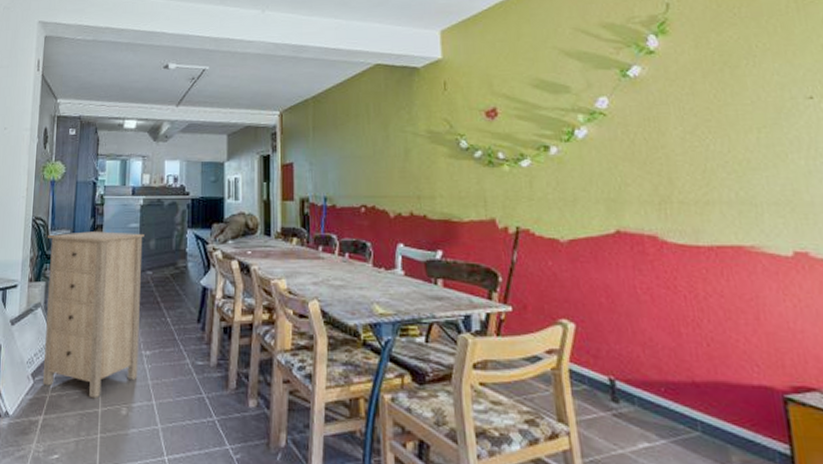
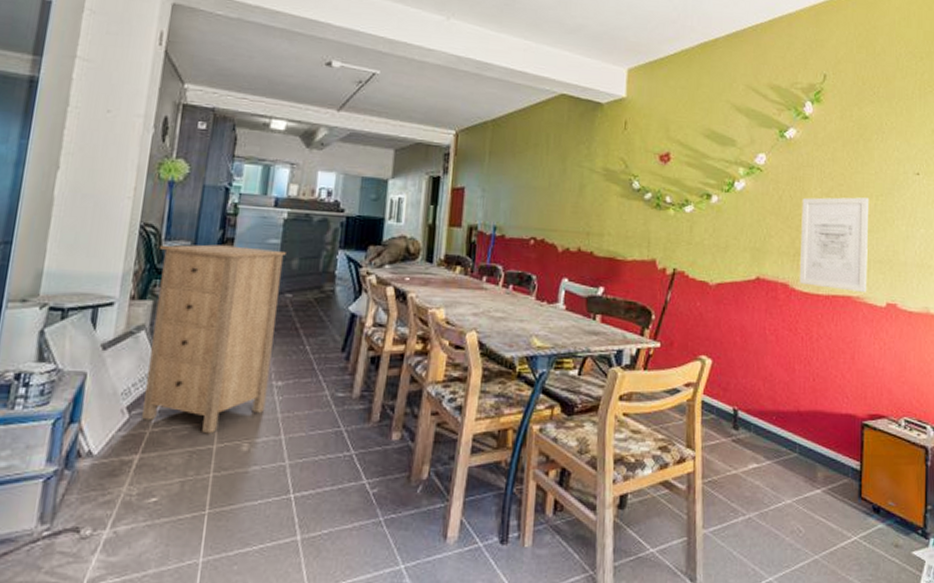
wall art: none [660,132,763,240] -> present [799,197,869,292]

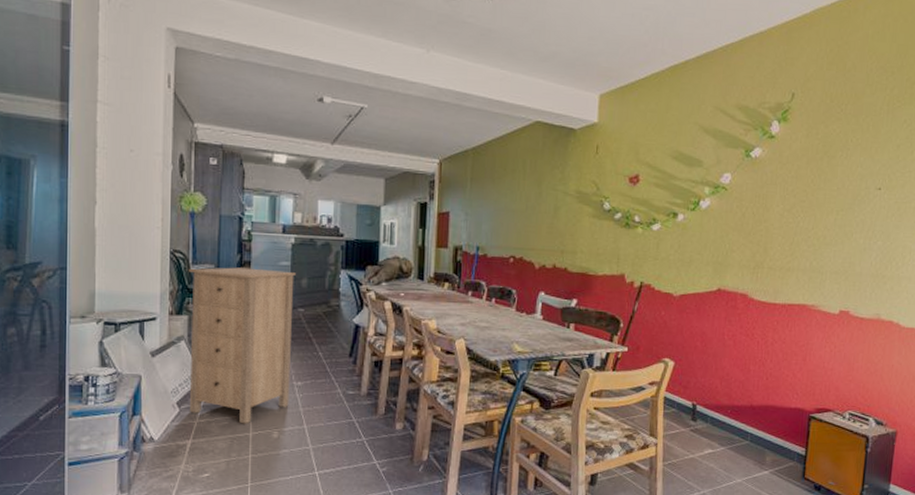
wall art: present [799,197,869,292] -> none [757,212,830,301]

